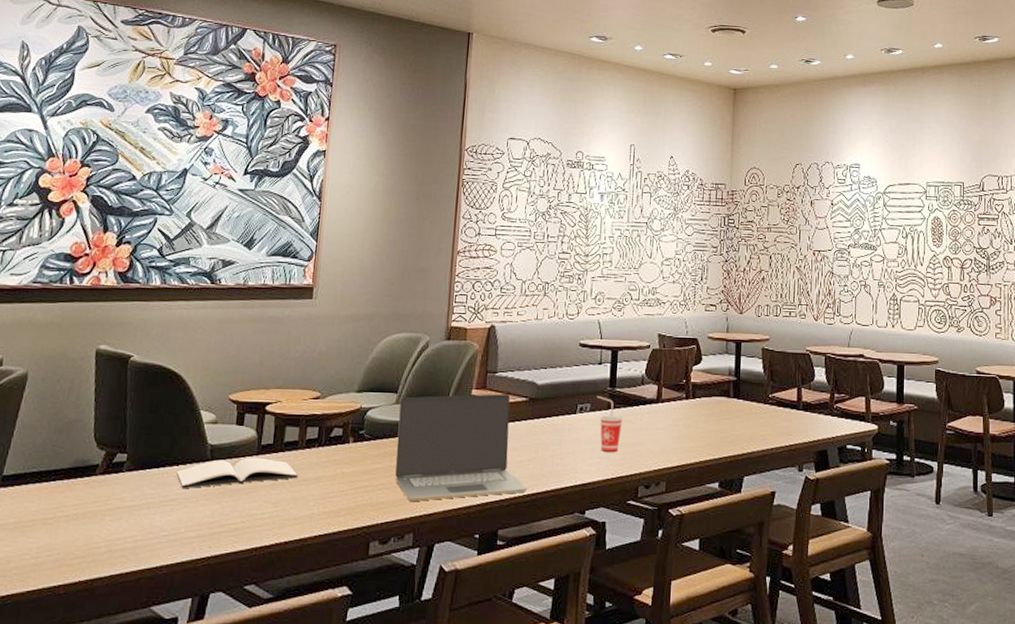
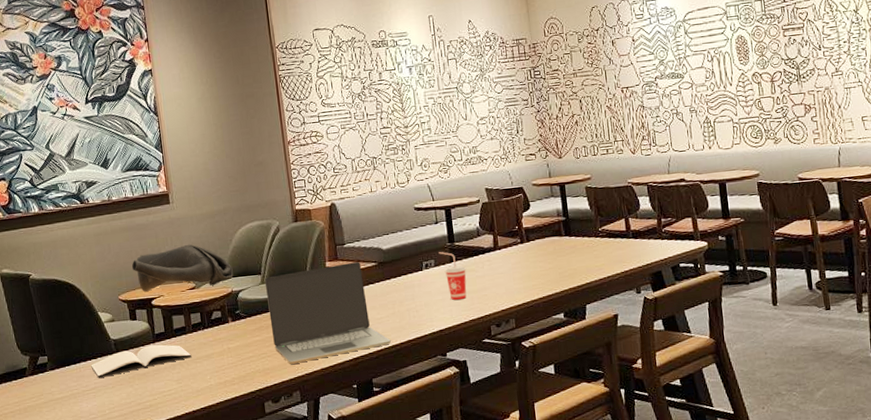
jacket: none [252,347,367,398] -> present [131,244,234,292]

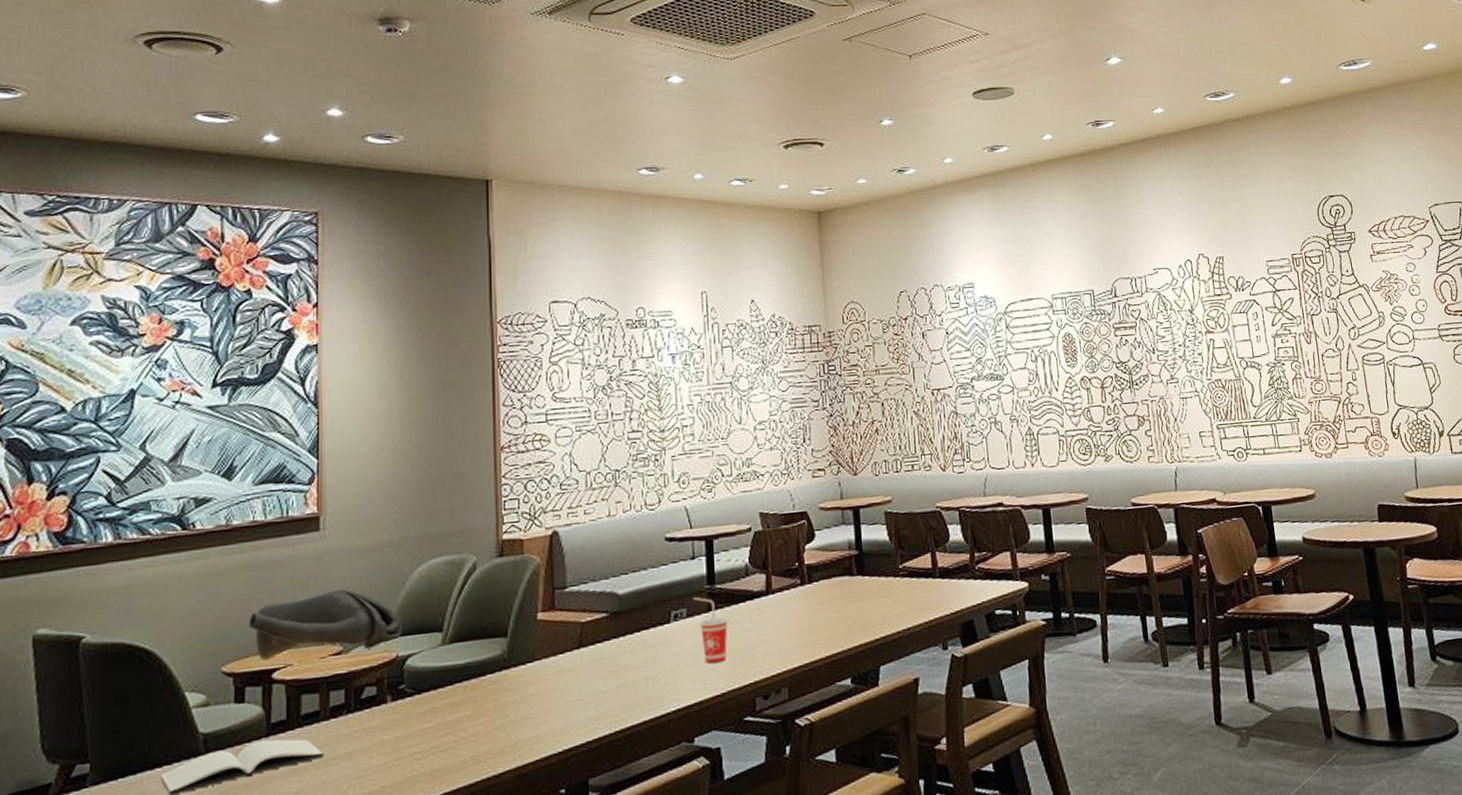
laptop: present [264,262,391,365] -> none [446,612,619,763]

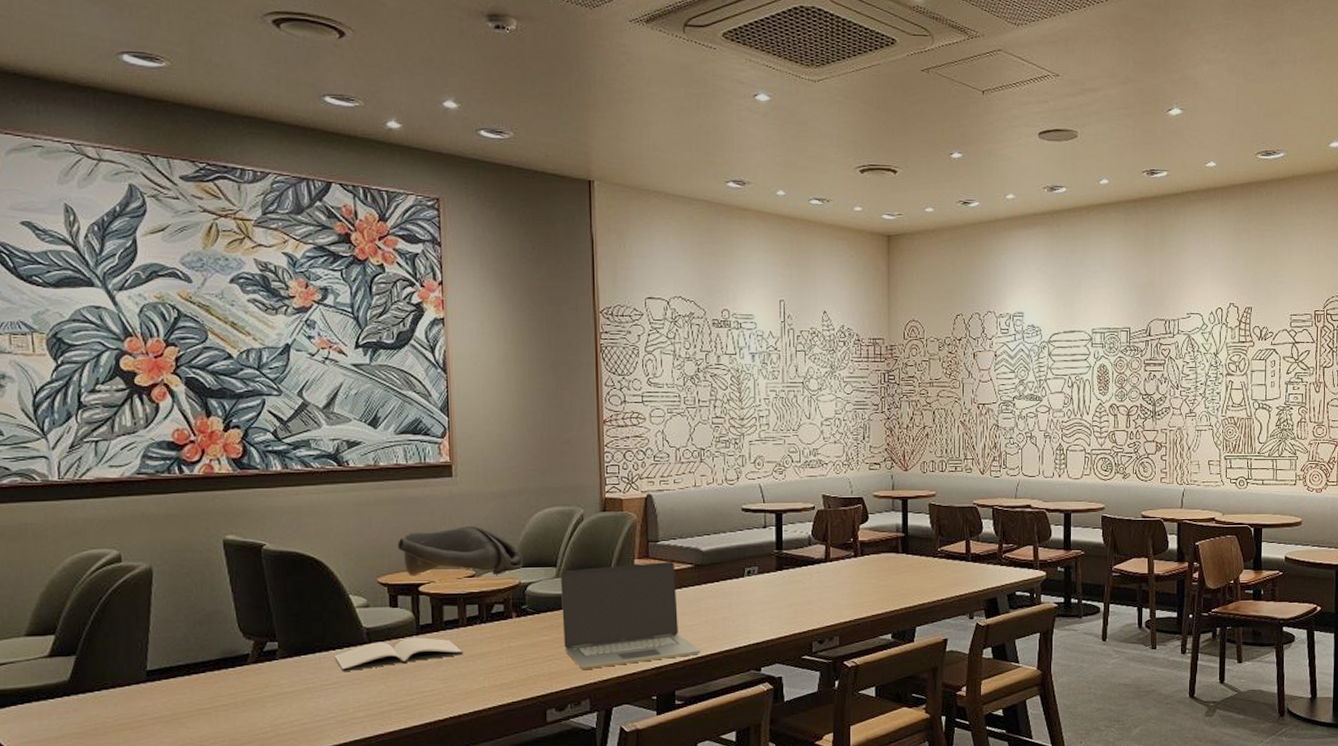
laptop: none [446,612,619,763] -> present [560,562,700,670]
beverage cup: present [693,597,729,664] -> none [764,559,793,612]

